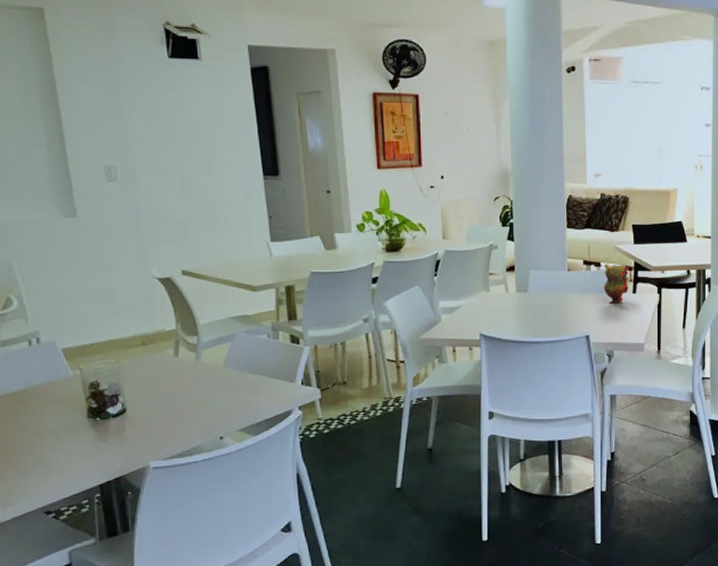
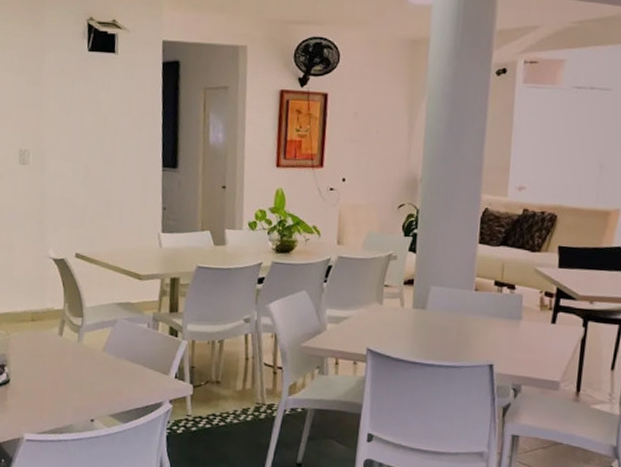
teapot: present [603,264,630,304] -> none [515,287,551,333]

